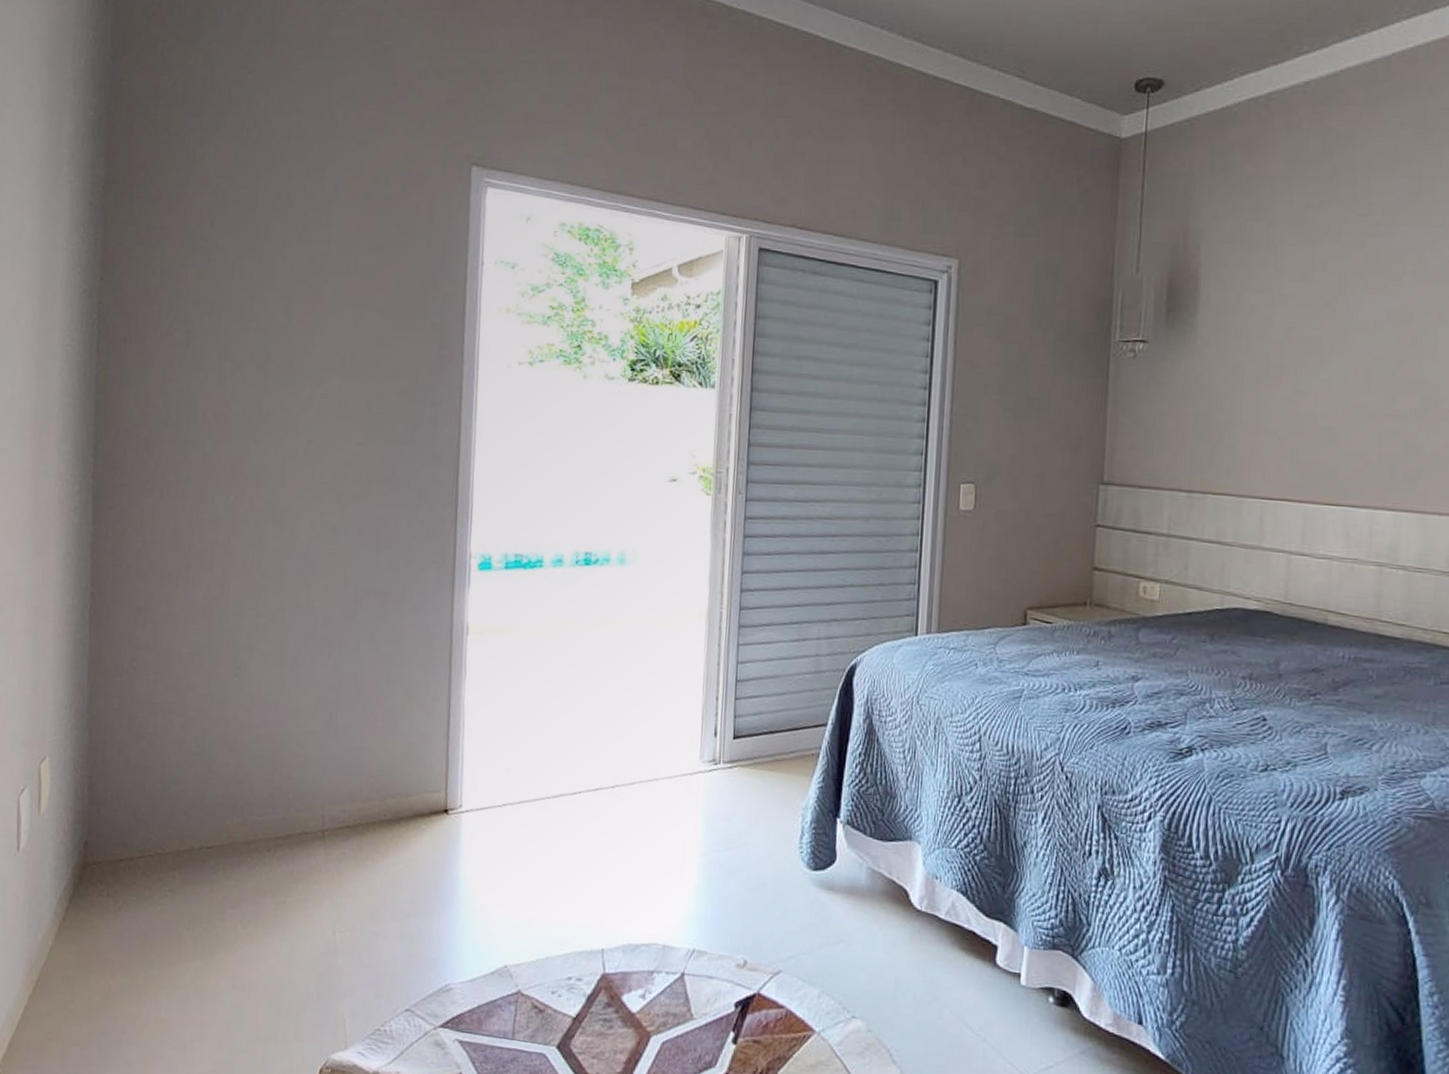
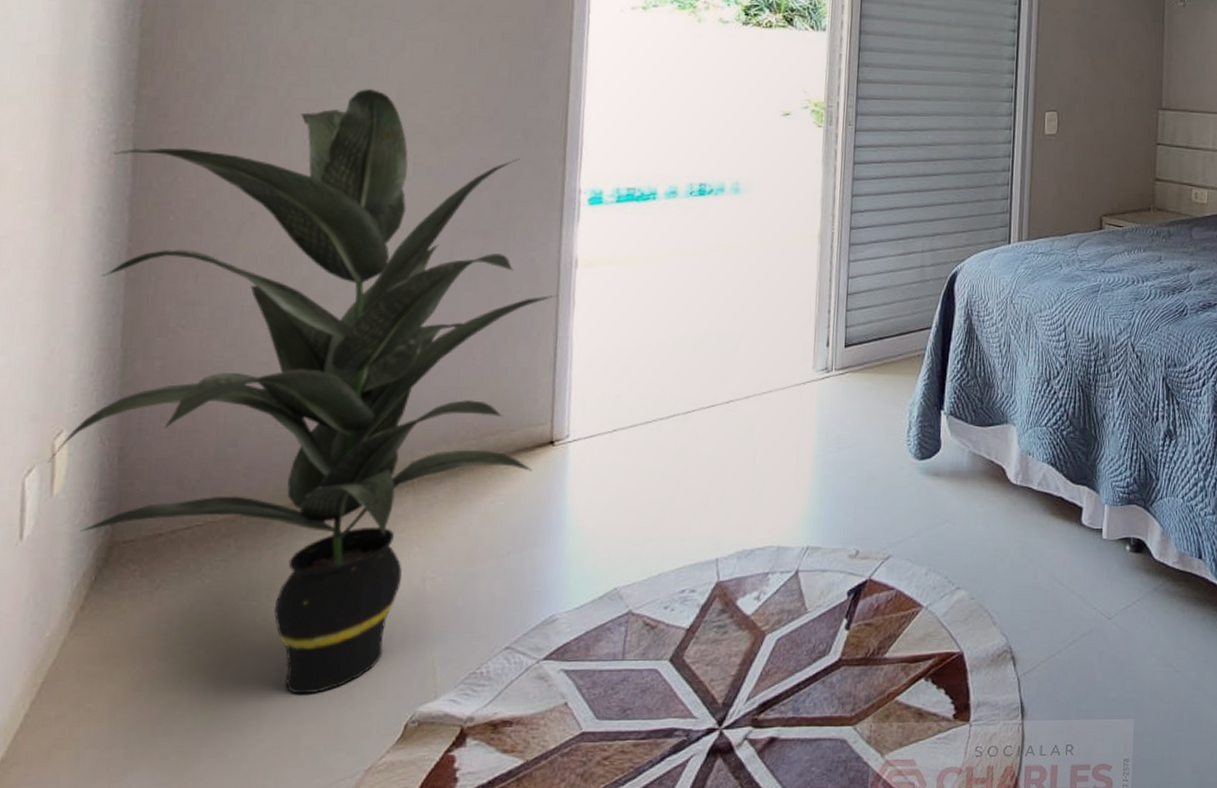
indoor plant: none [36,445,451,1027] -> present [47,88,558,694]

